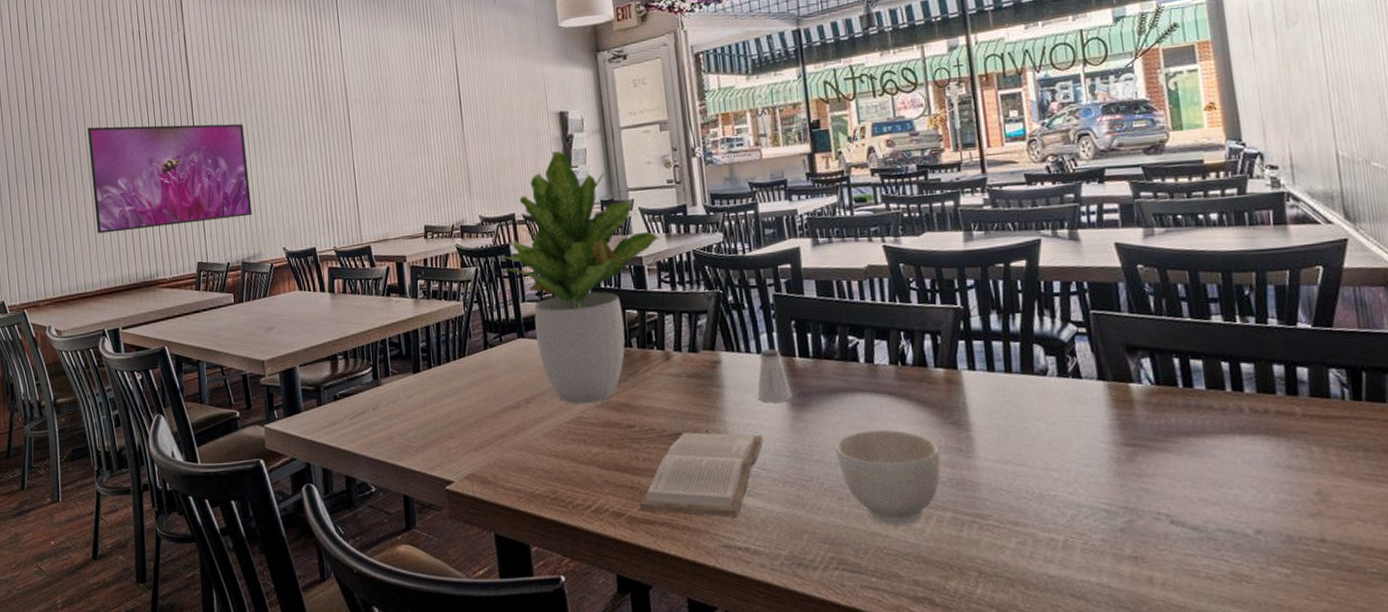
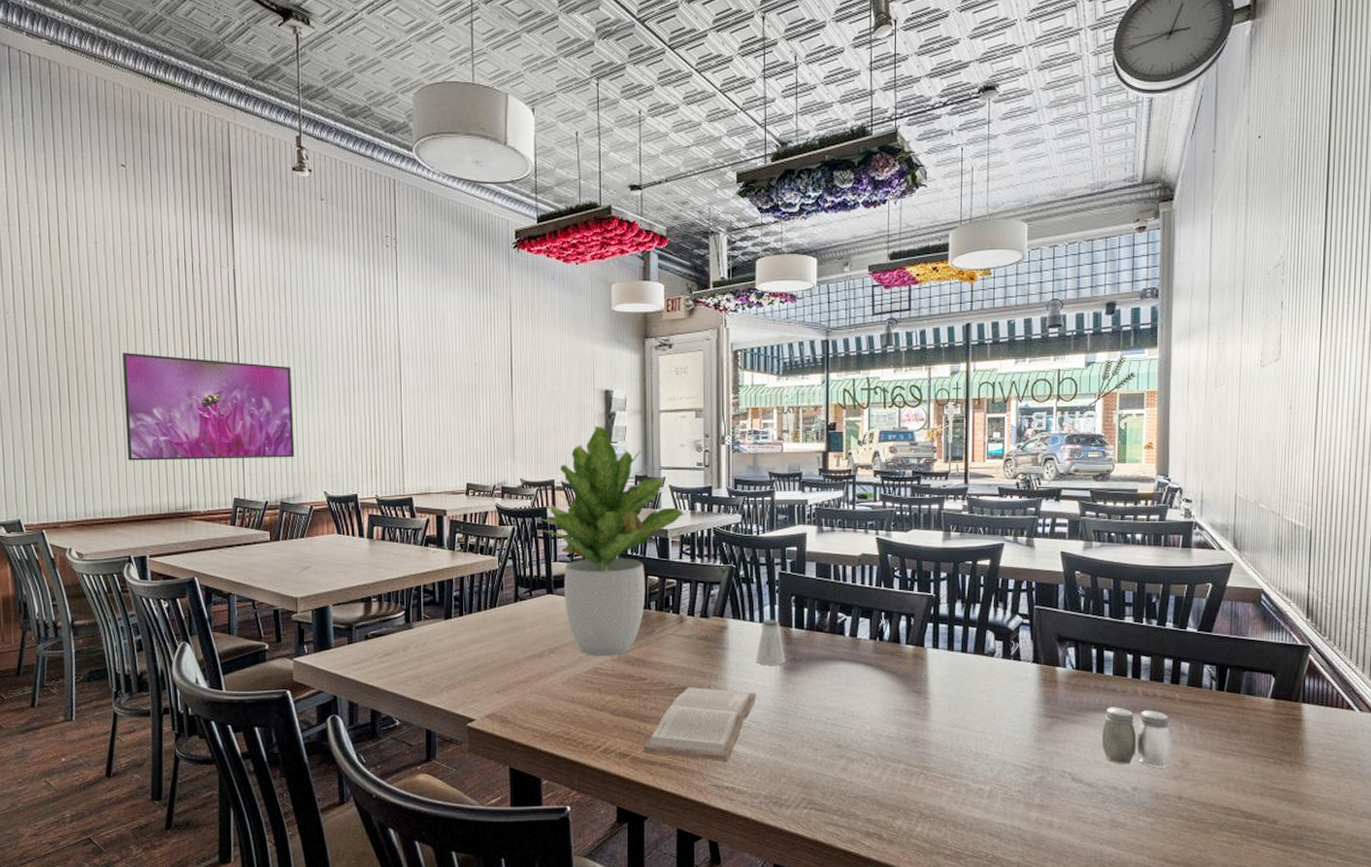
bowl: present [835,429,941,526] -> none [816,694,901,774]
salt and pepper shaker: none [1202,428,1303,504] -> present [1102,707,1172,768]

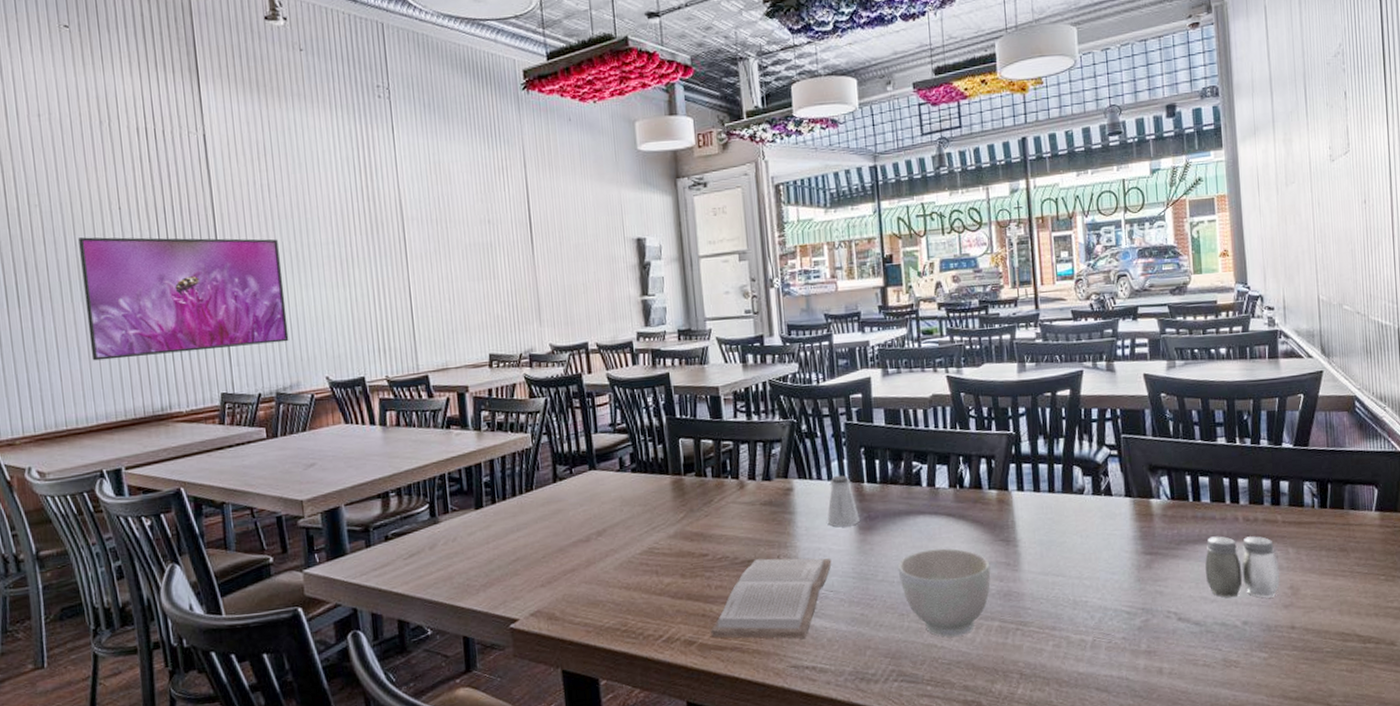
potted plant: present [538,427,685,657] -> none [573,279,736,535]
bowl: none [816,694,901,774] -> present [897,548,991,637]

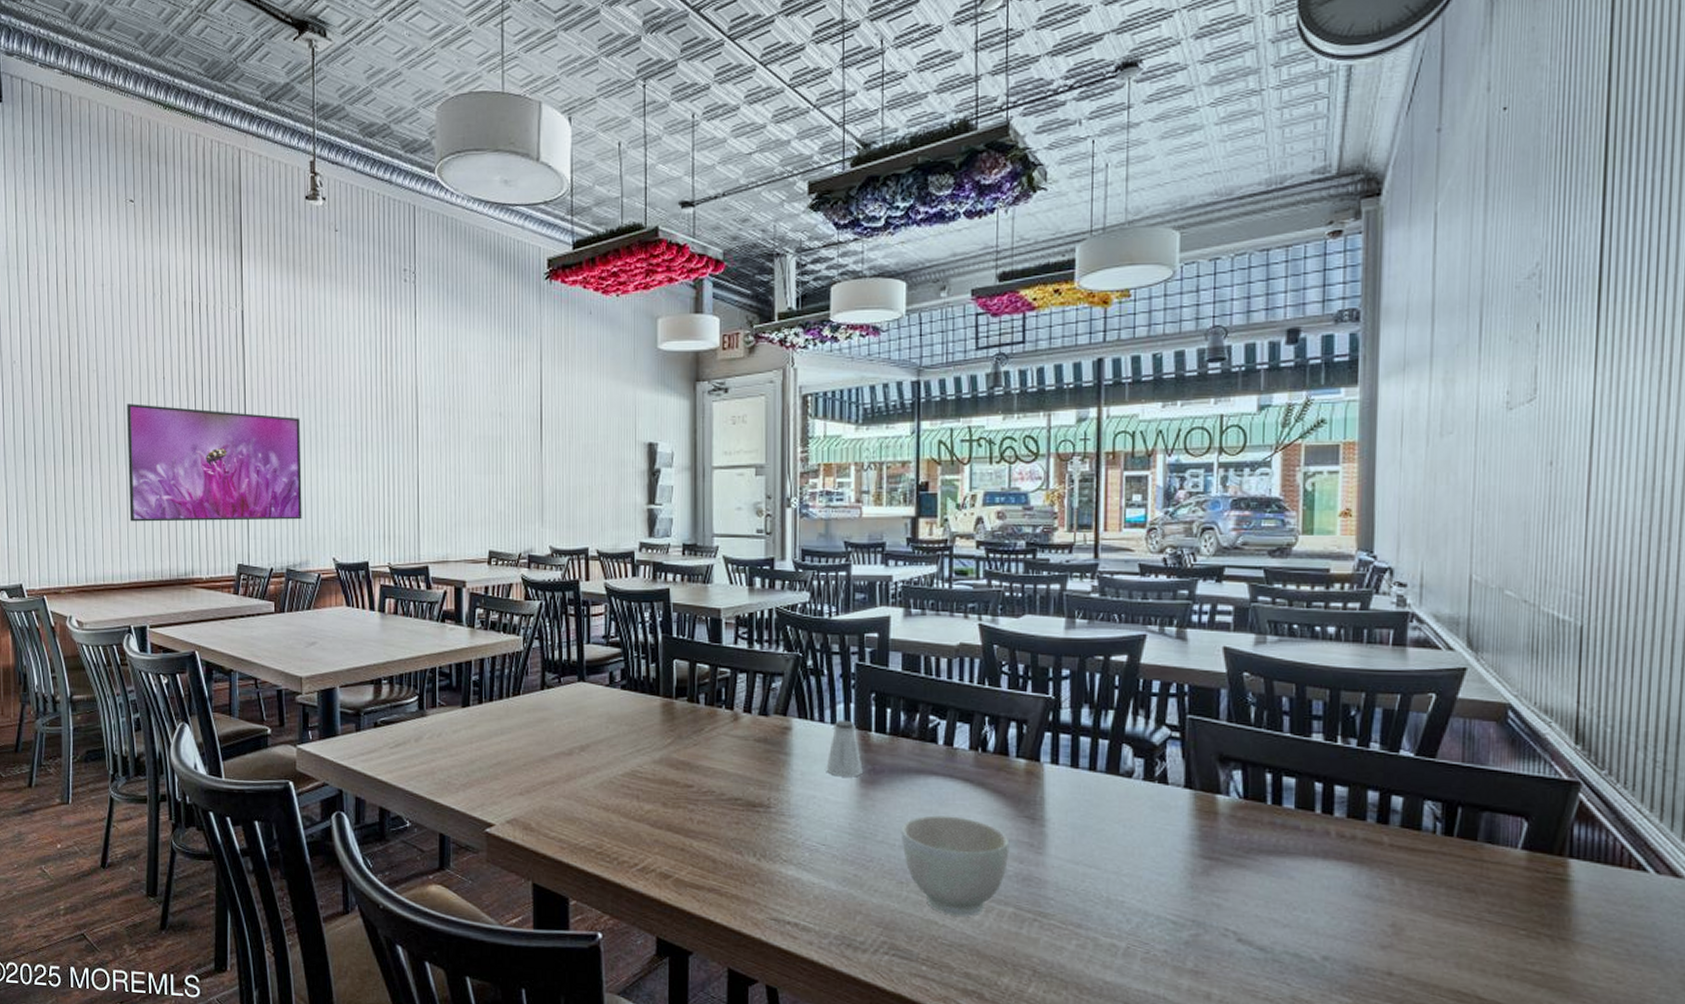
book: present [710,558,832,639] -> none [688,798,827,891]
salt and pepper shaker: present [1205,536,1280,598] -> none [1280,849,1379,934]

